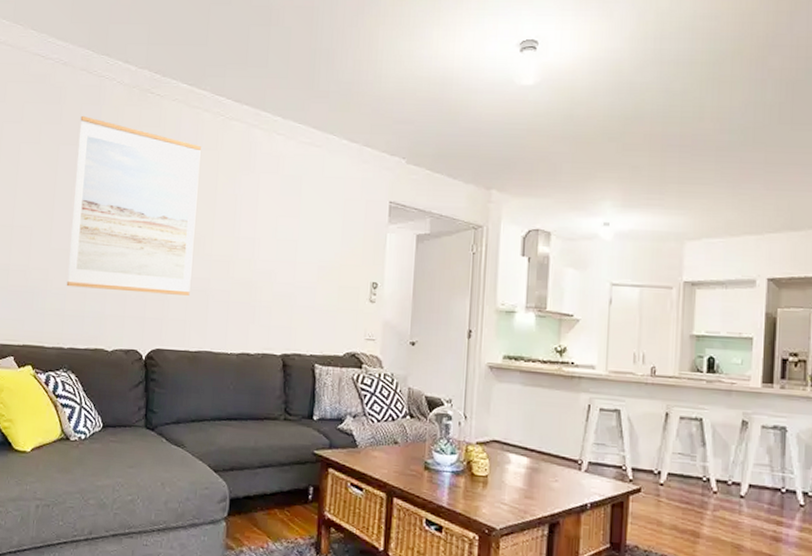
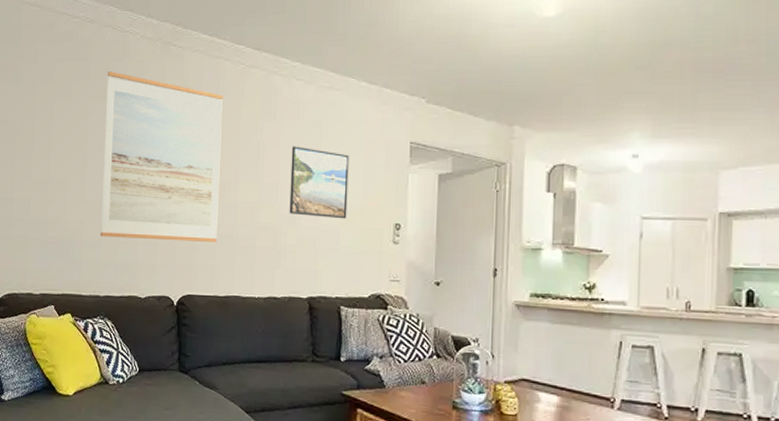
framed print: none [265,201,328,276] -> present [289,146,349,219]

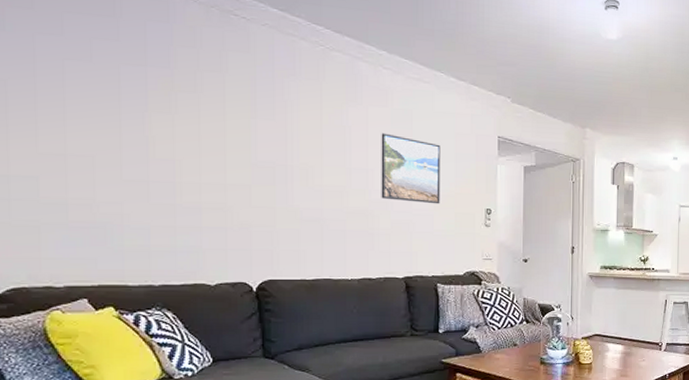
wall art: present [100,70,223,242] -> none [145,33,301,226]

